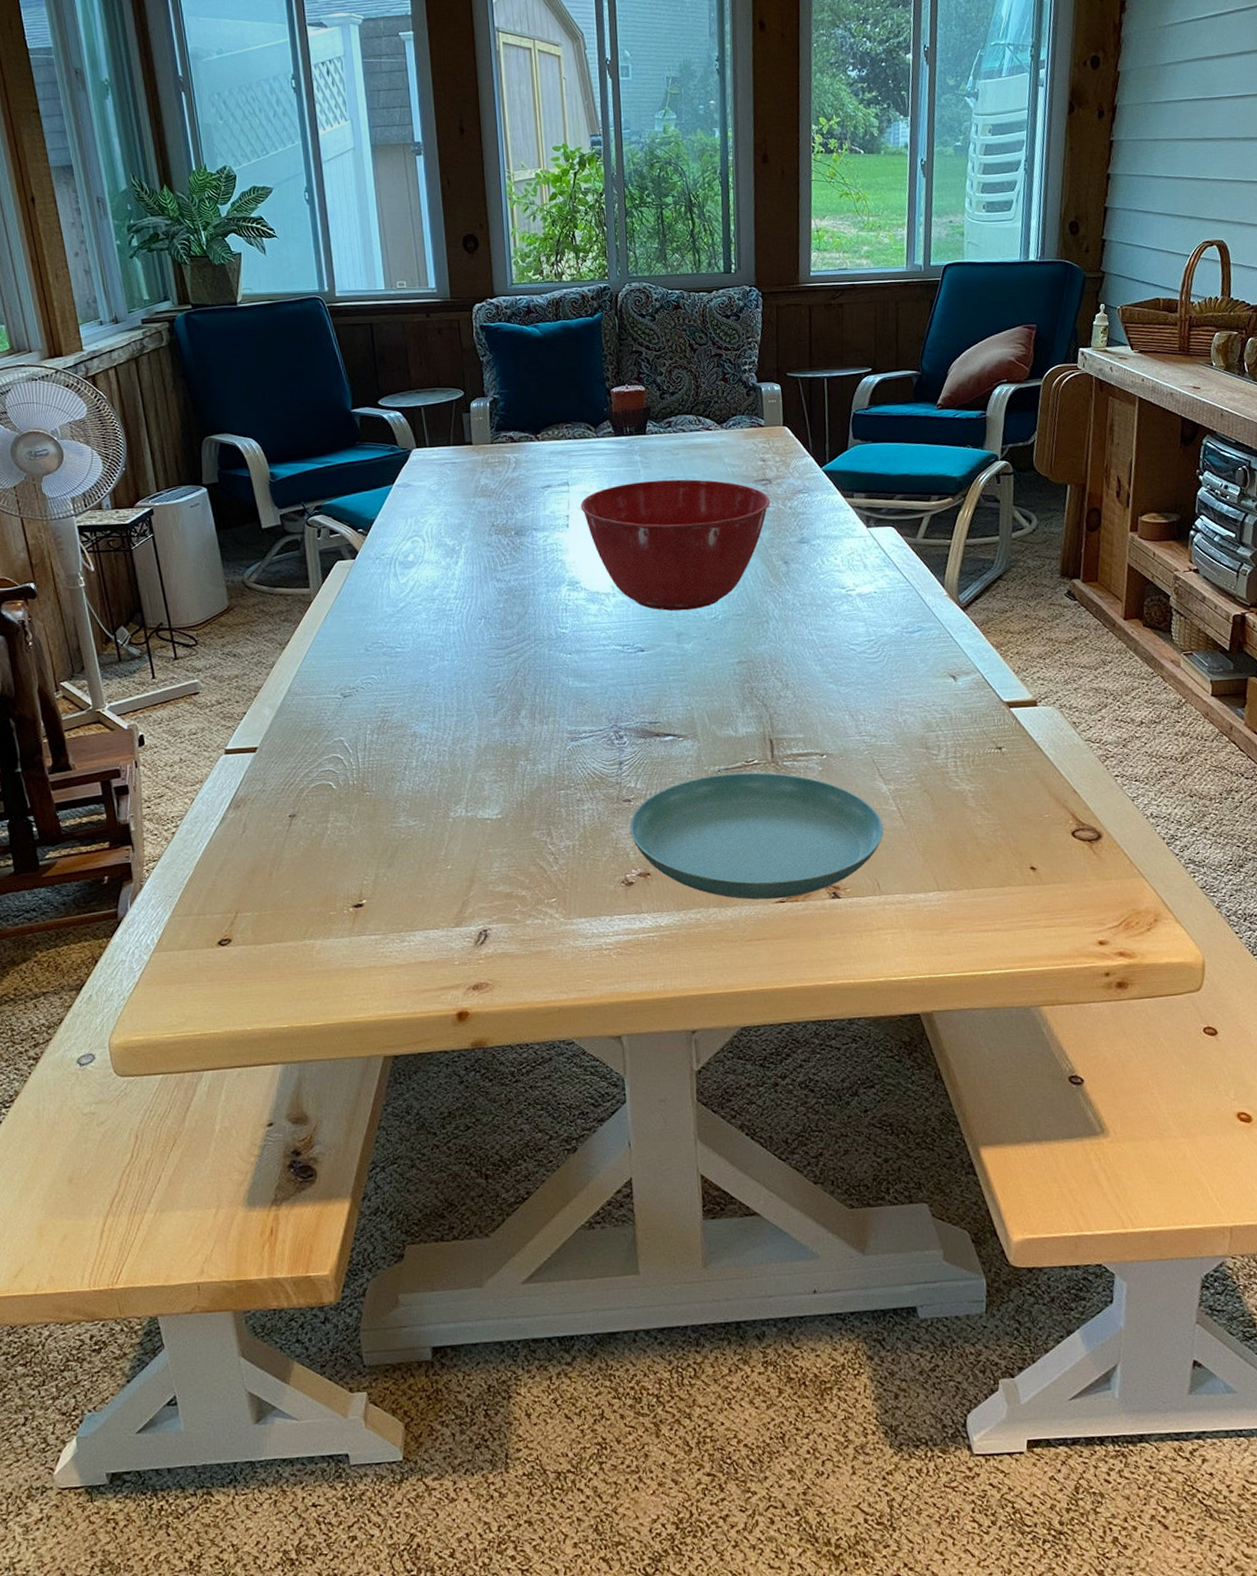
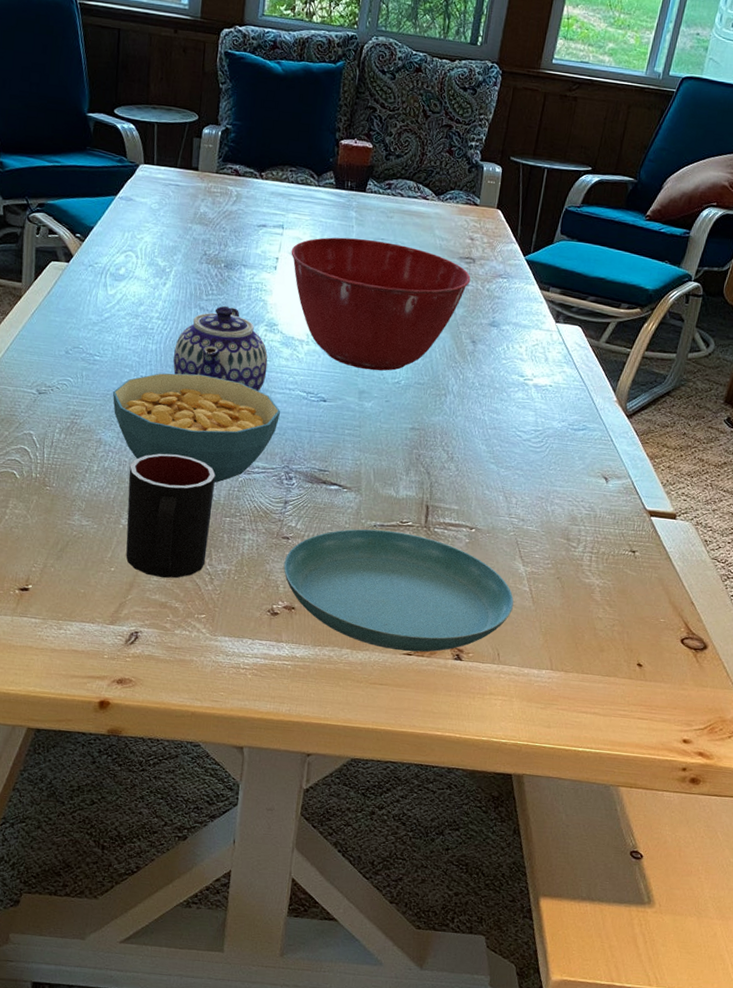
cereal bowl: none [420,646,598,757] -> present [112,373,280,483]
mug: none [450,733,547,867] -> present [126,453,216,579]
teapot: none [477,572,577,654] -> present [173,305,268,392]

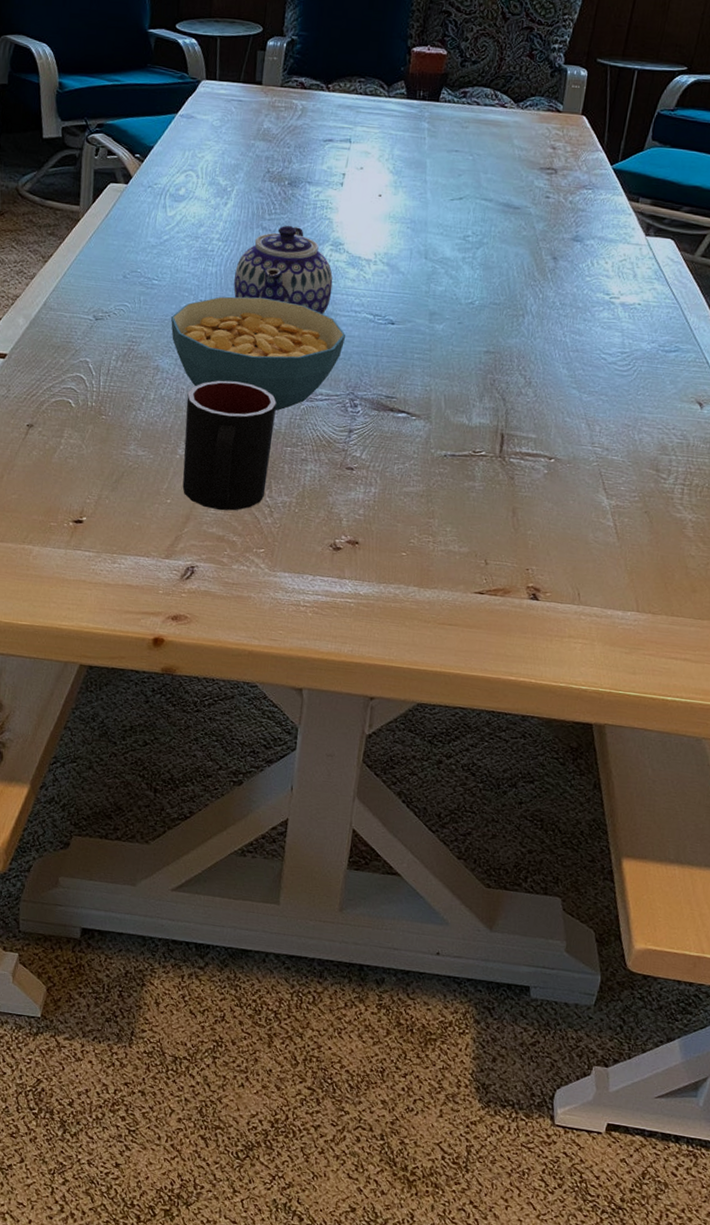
saucer: present [283,529,514,652] -> none [347,459,597,591]
mixing bowl: present [291,237,471,371] -> none [358,150,552,291]

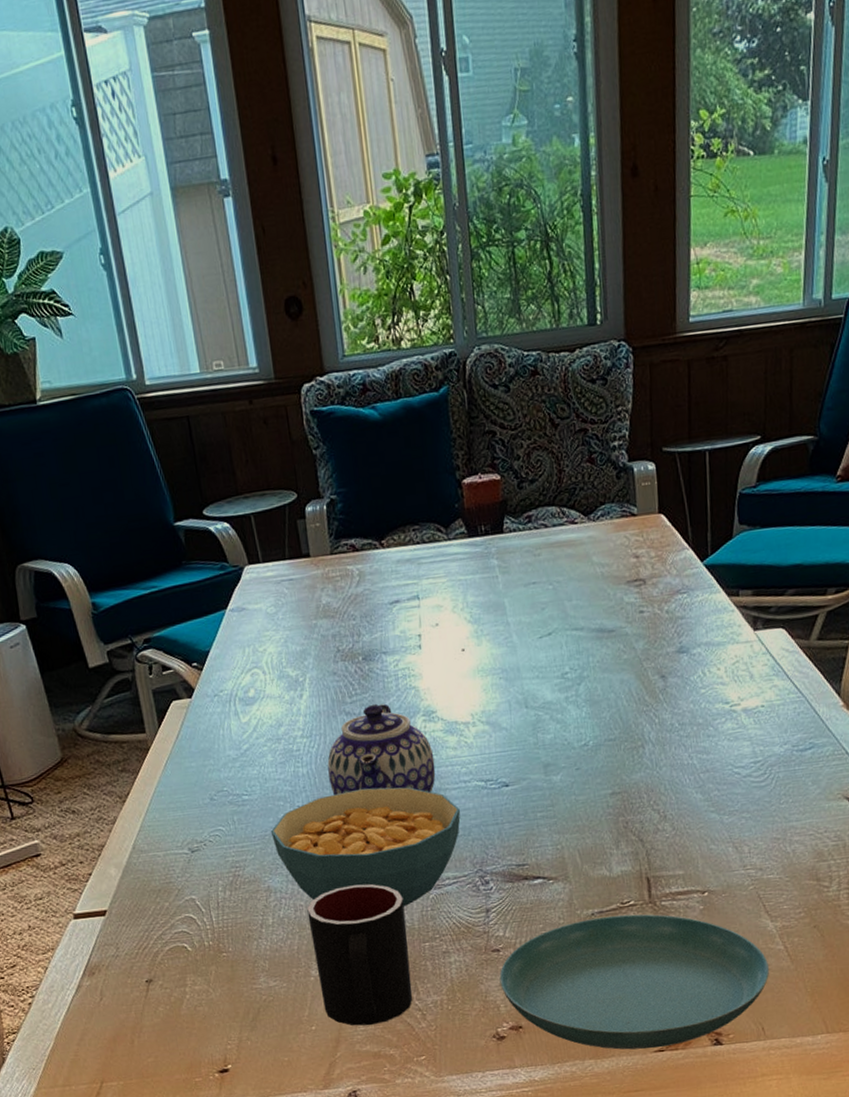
saucer: none [347,459,597,591] -> present [499,914,770,1050]

